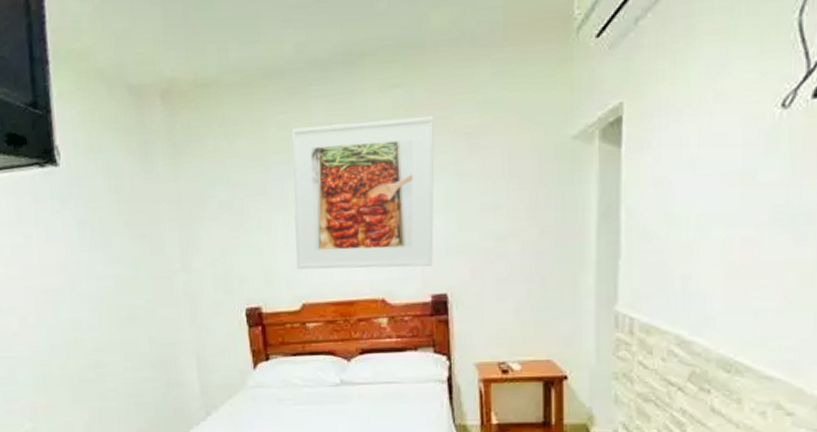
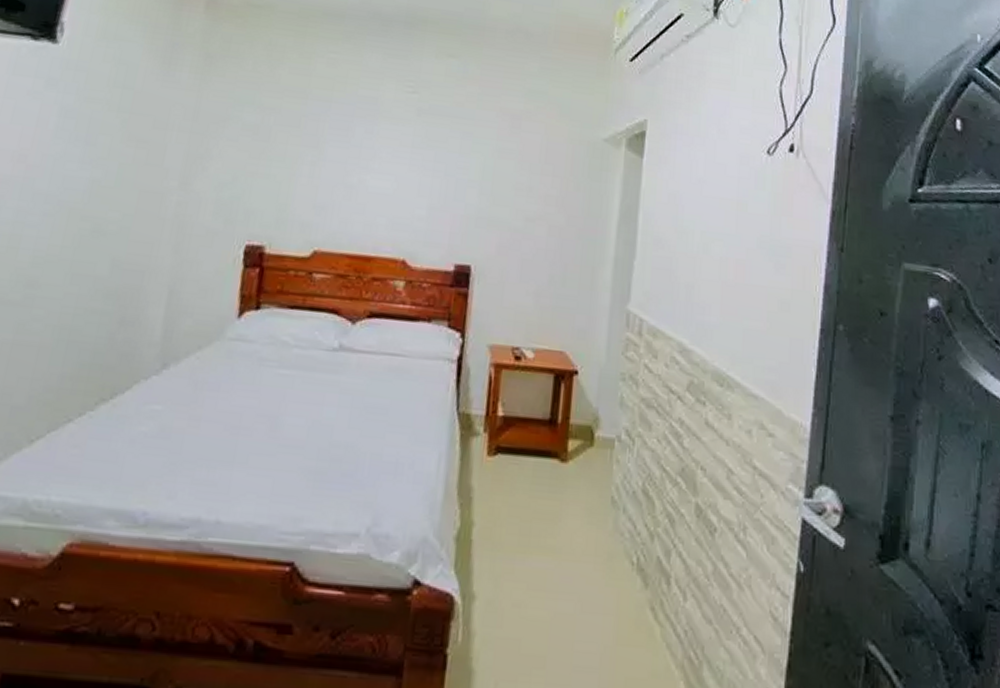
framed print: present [291,116,435,270] -> none [315,69,484,234]

